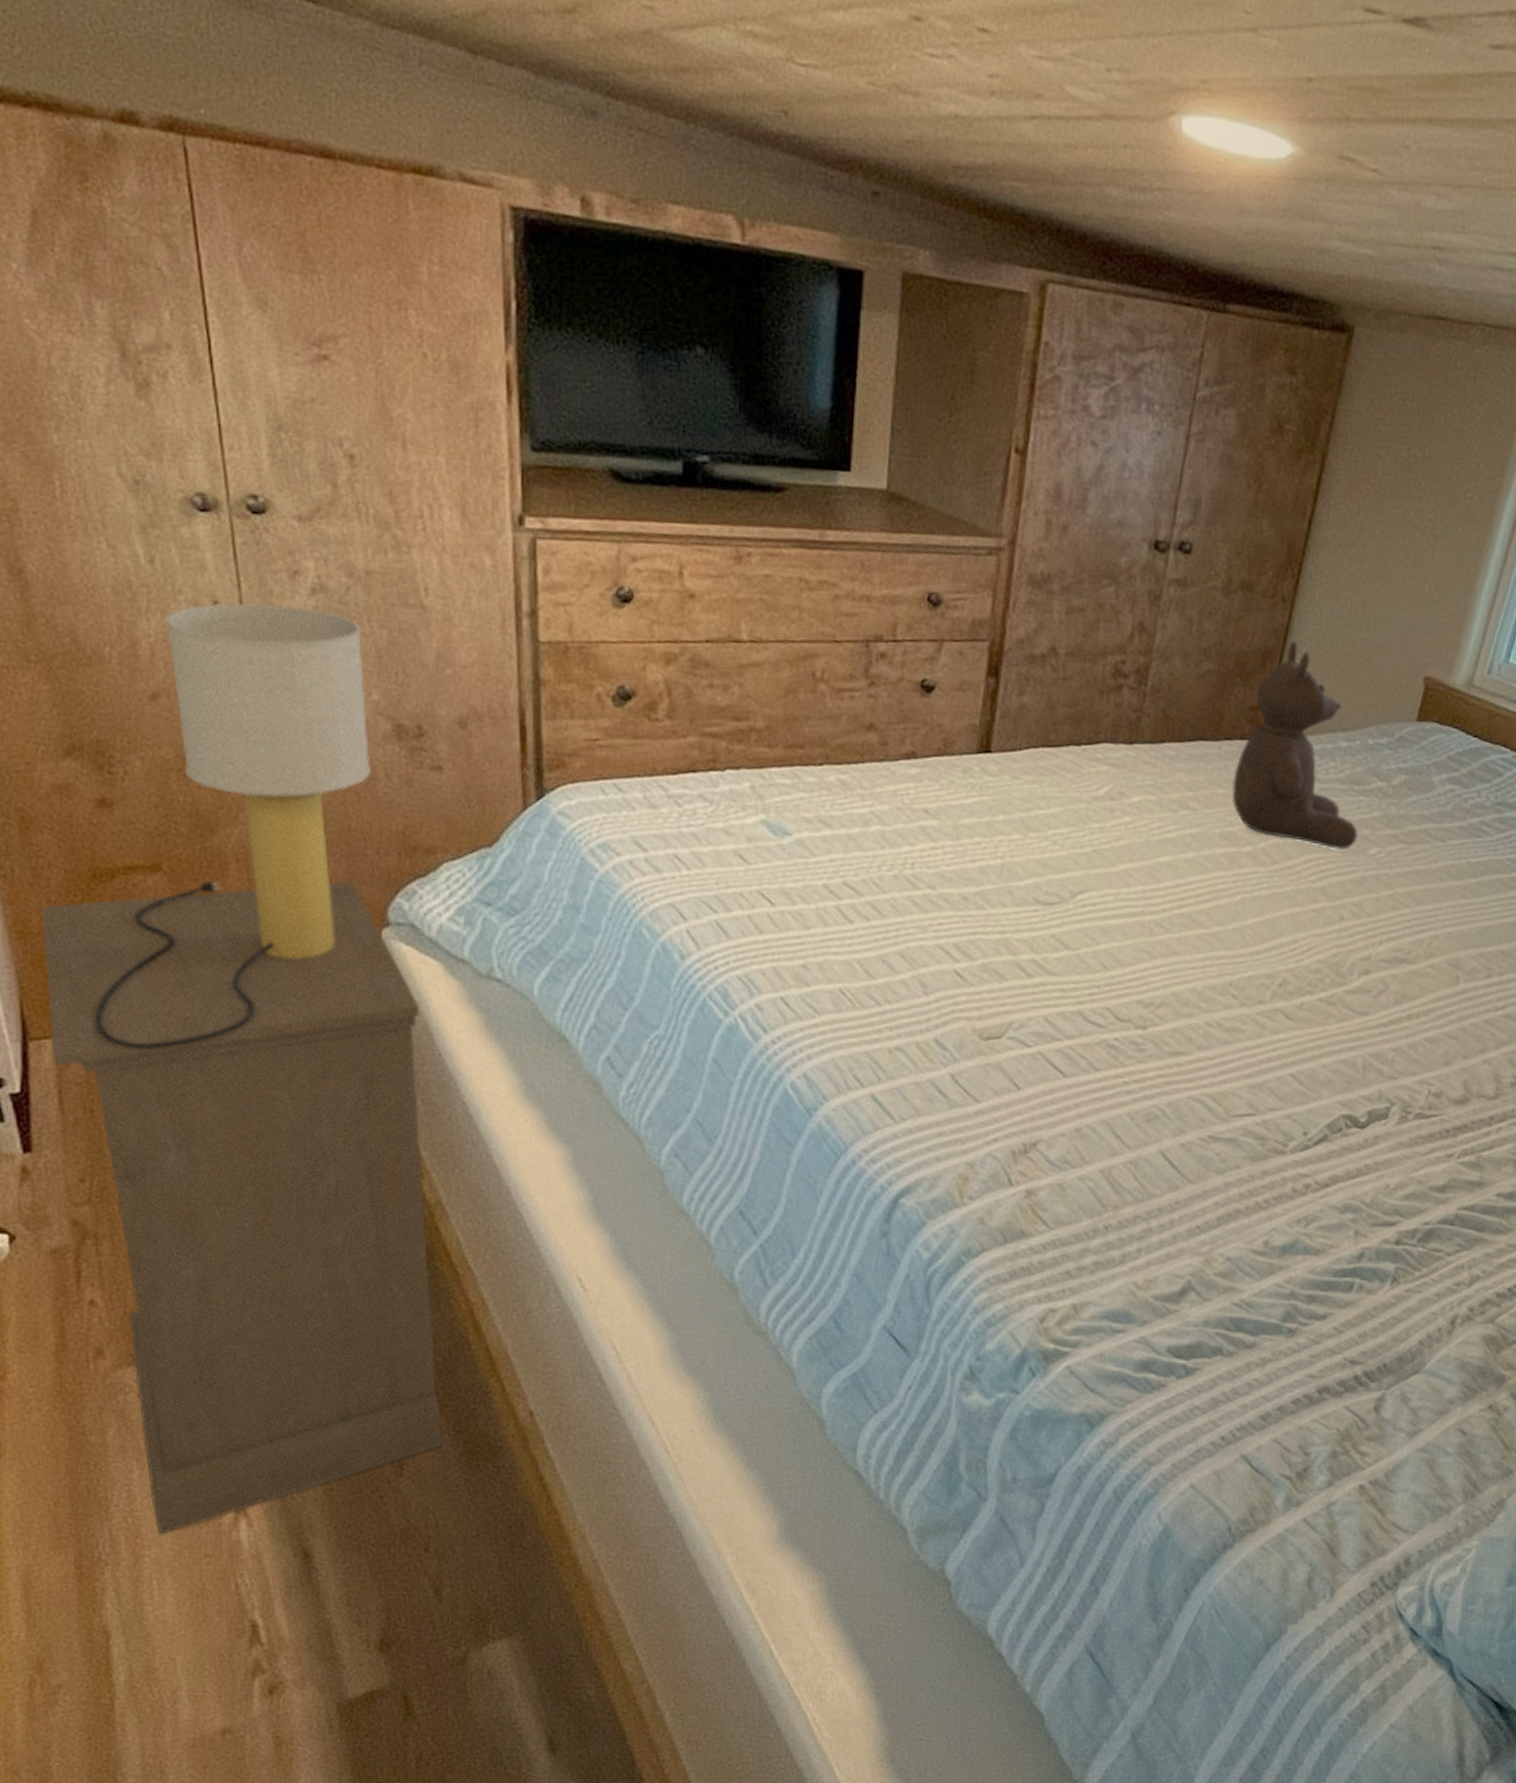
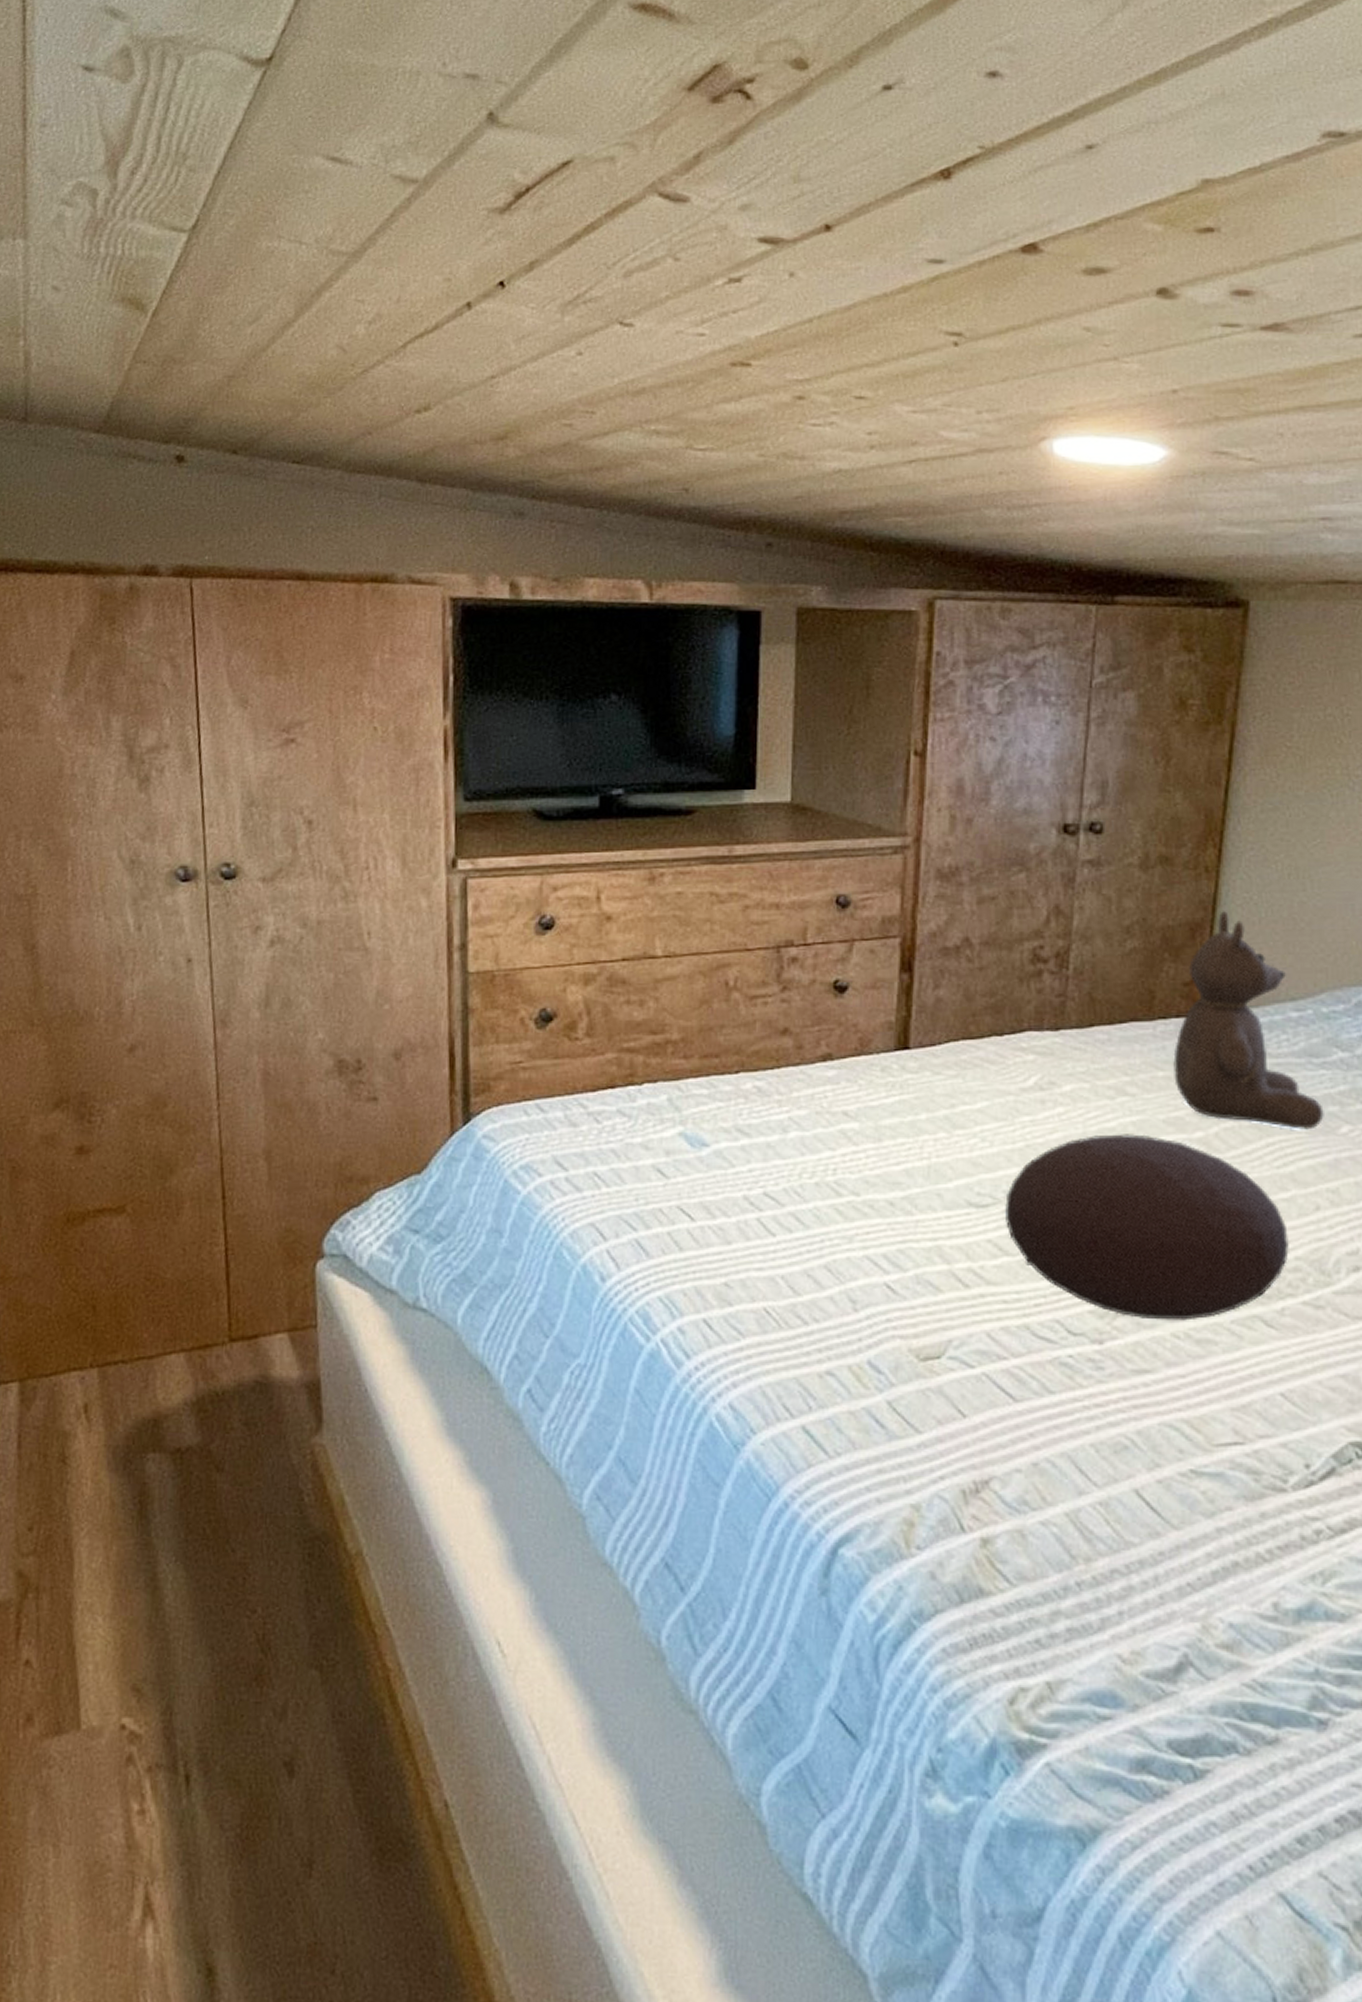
nightstand: present [41,880,443,1535] -> none [15,1213,354,1938]
table lamp: present [95,602,371,1050] -> none [56,957,314,1391]
cushion: none [1069,844,1315,1012] -> present [1005,1134,1290,1321]

